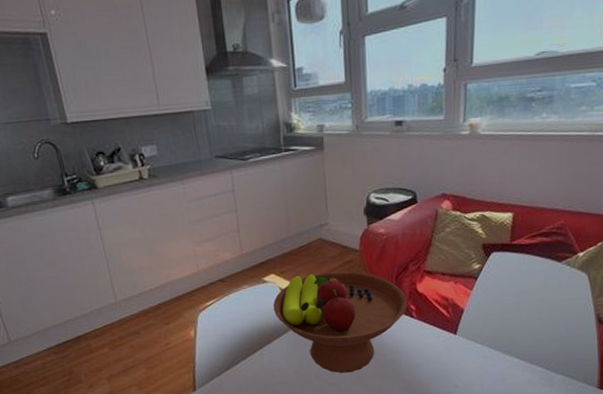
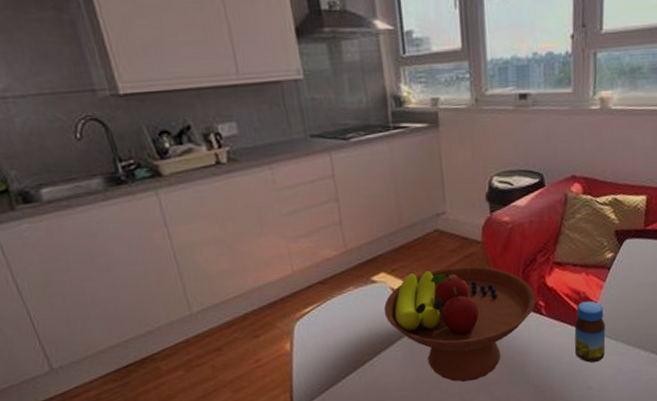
jar: none [442,307,472,364] -> present [574,301,606,363]

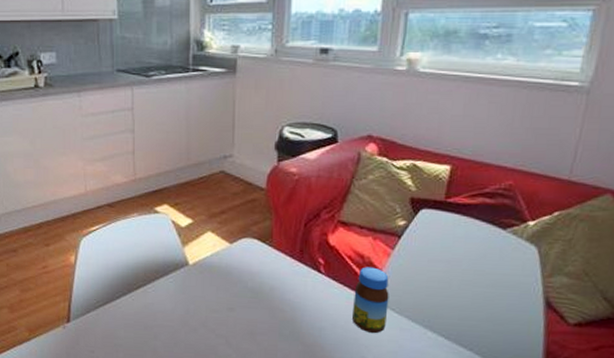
fruit bowl: present [383,265,536,382] -> none [162,208,316,326]

